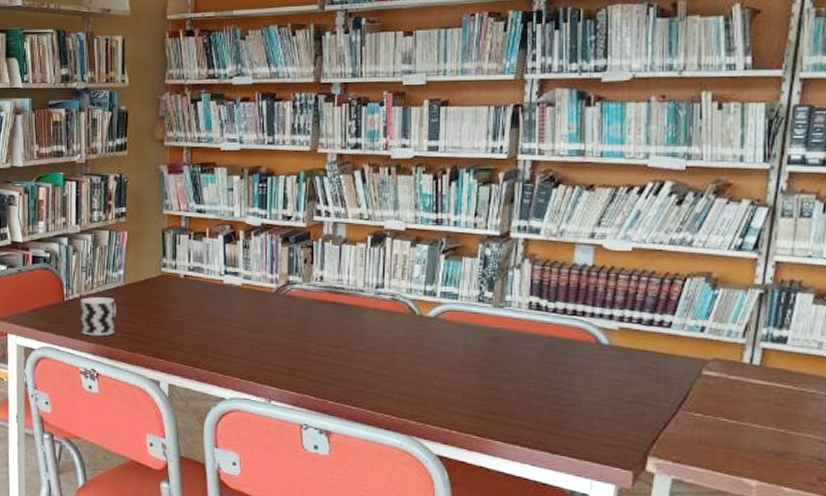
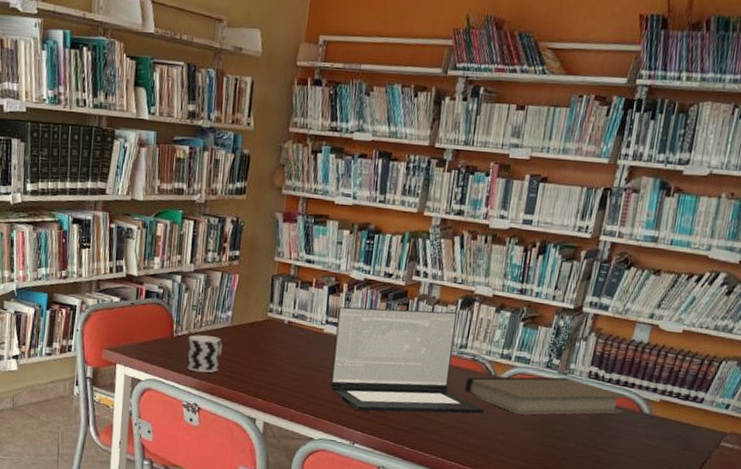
laptop: none [236,251,414,365] -> present [330,307,485,414]
book: none [387,310,577,356] -> present [464,377,626,415]

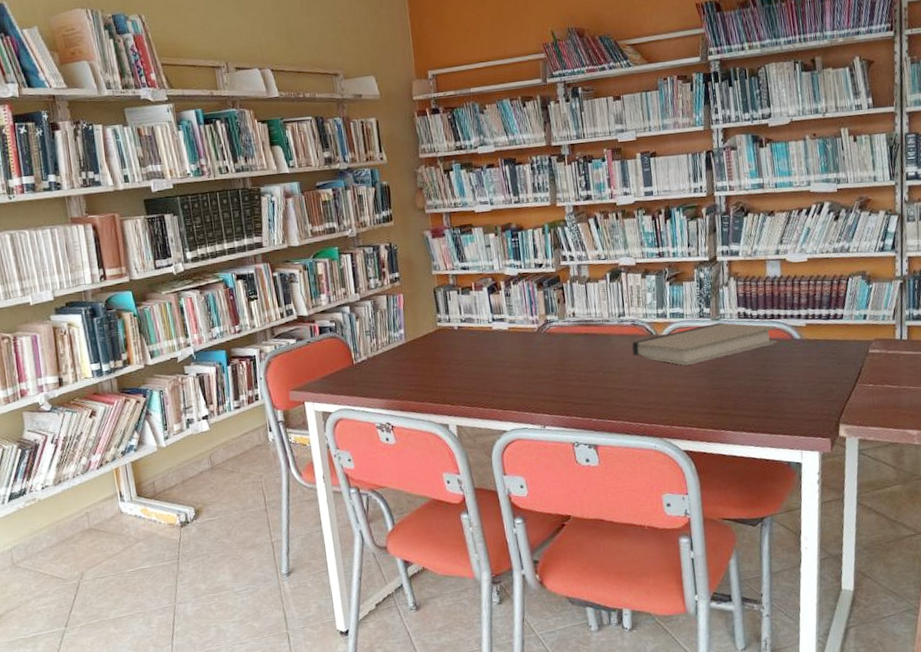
cup: present [186,335,222,373] -> none [369,355,403,393]
laptop: present [330,307,485,414] -> none [501,286,656,396]

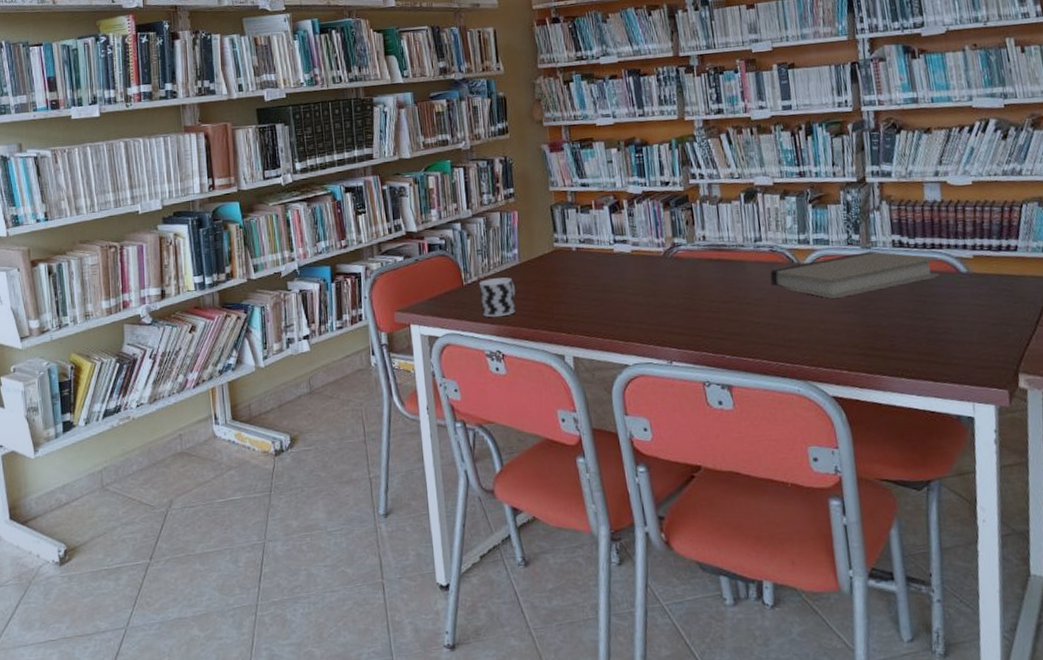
cup: none [369,355,403,393] -> present [479,277,516,318]

